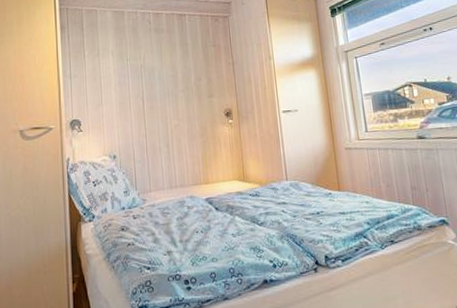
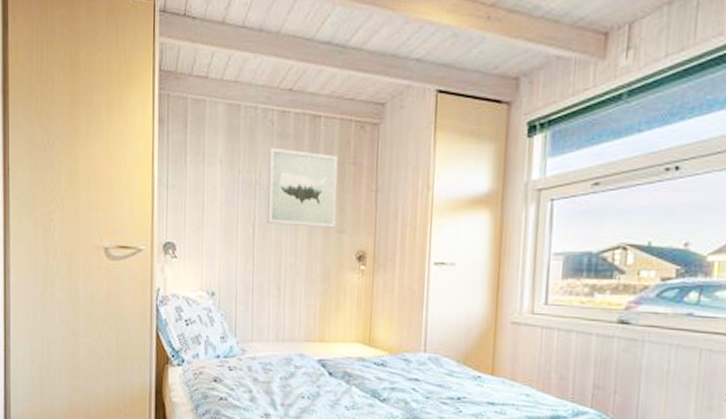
wall art: none [149,39,206,97] -> present [266,147,339,228]

